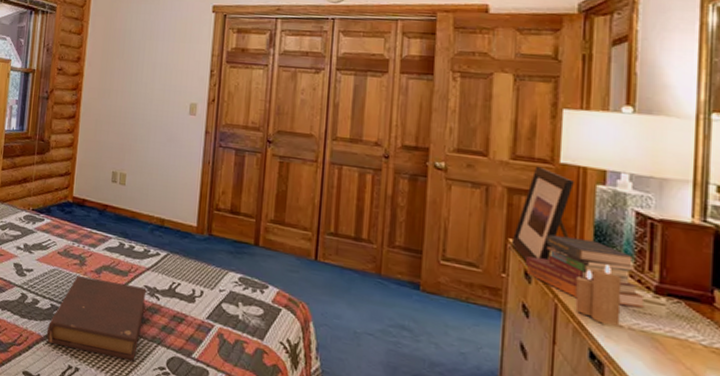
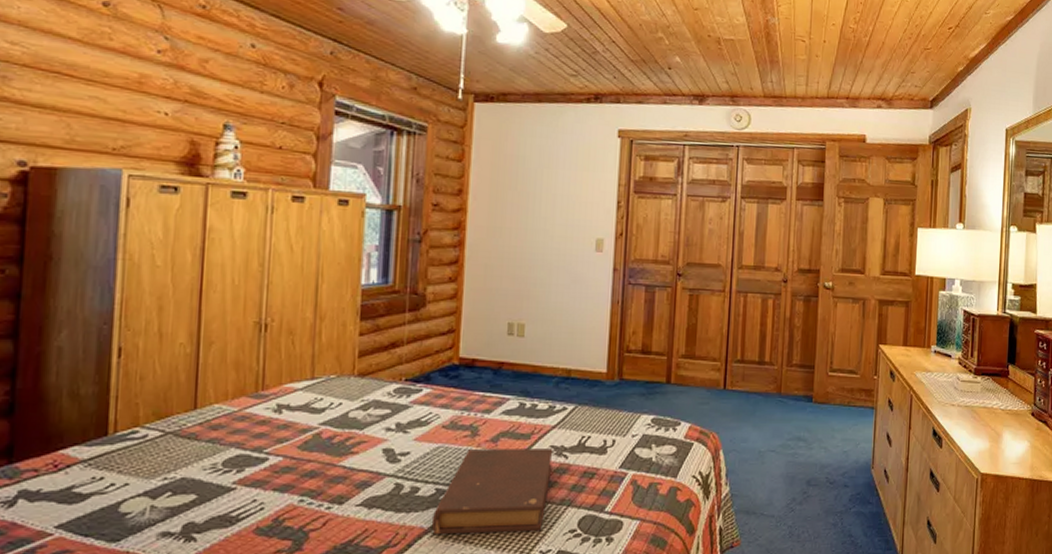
picture frame: present [511,166,574,261] -> none [881,279,925,361]
books: present [526,234,645,308] -> none [891,337,968,388]
candle: present [575,264,622,326] -> none [924,356,955,406]

